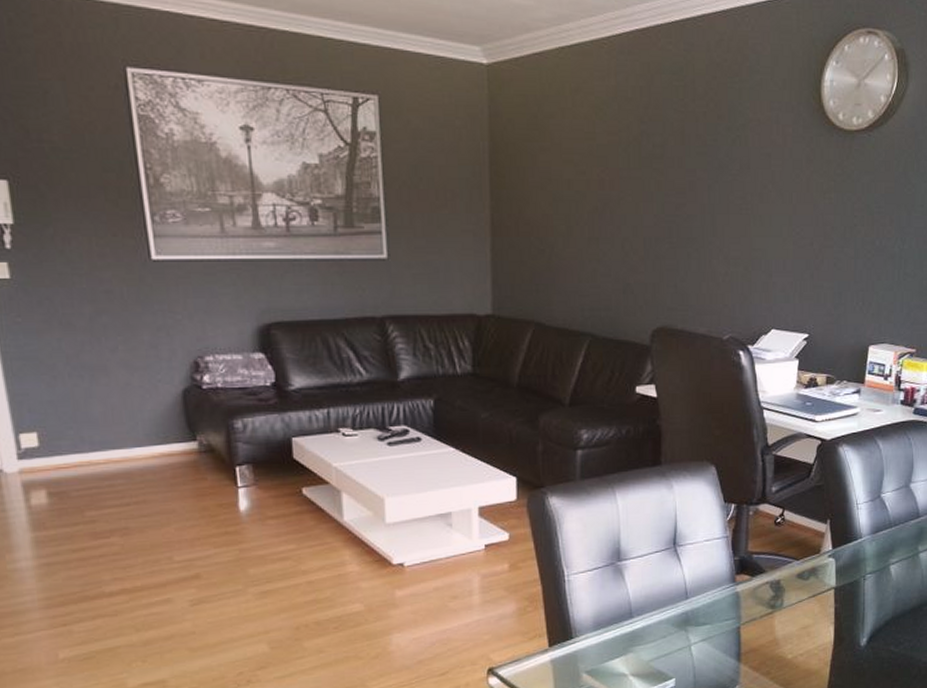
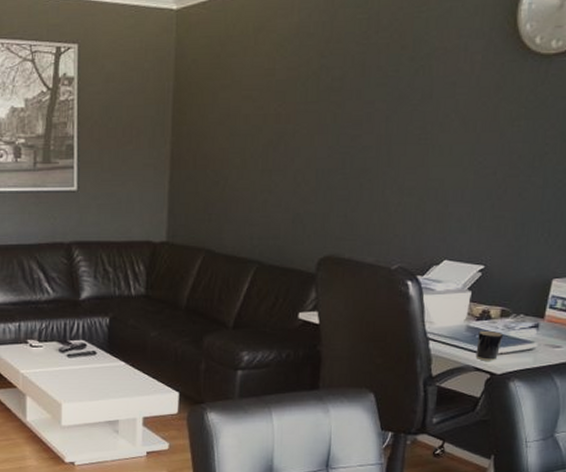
mug: none [806,397,830,428] -> present [475,330,504,361]

